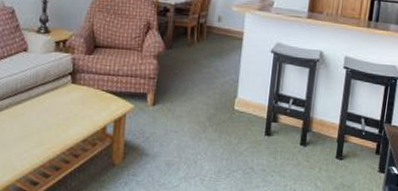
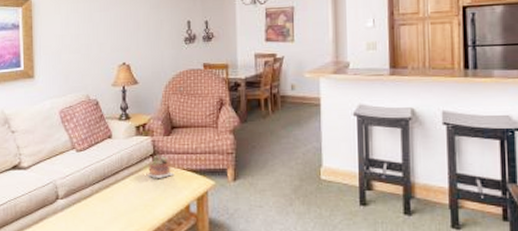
succulent plant: none [63,73,93,98] -> present [146,155,174,178]

